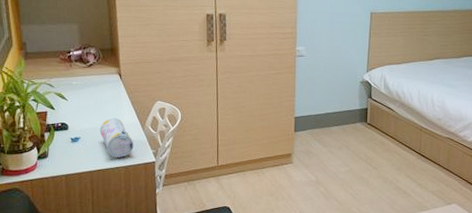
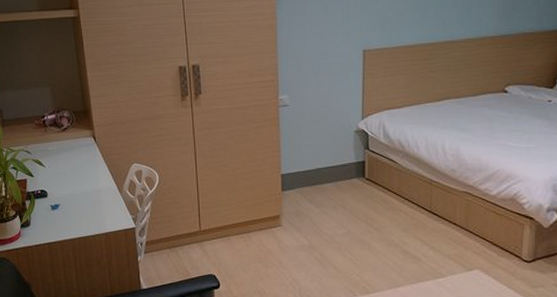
pencil case: present [99,117,134,157] -> none [78,183,113,224]

